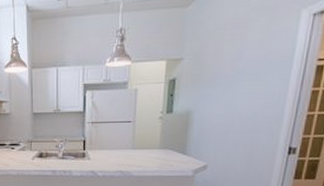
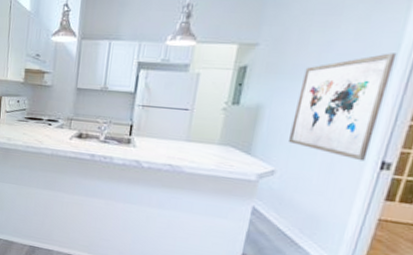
wall art: none [214,56,293,149] -> present [287,53,397,162]

